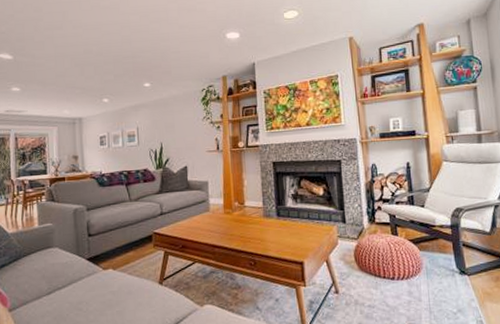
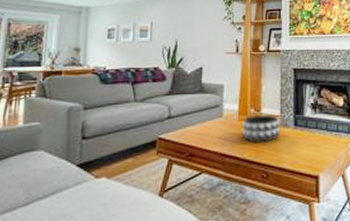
decorative bowl: none [227,206,264,233] -> present [241,114,280,143]

